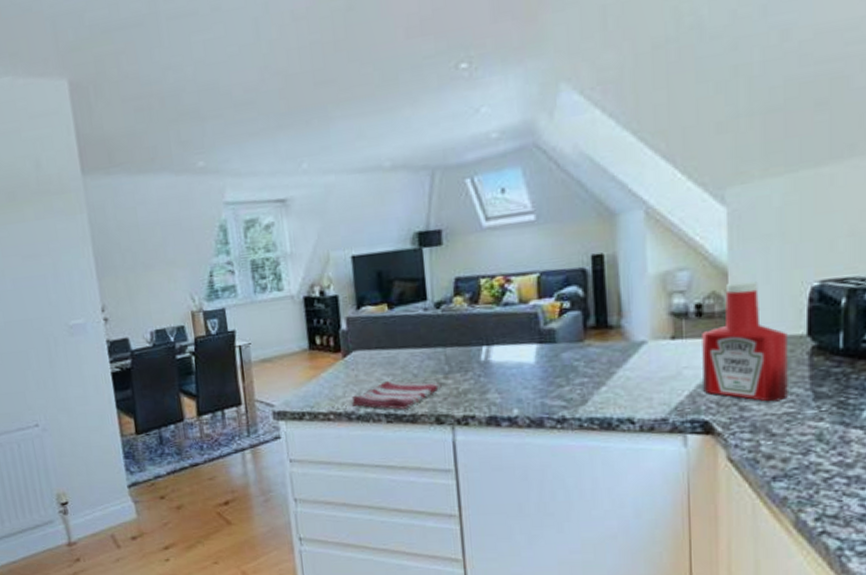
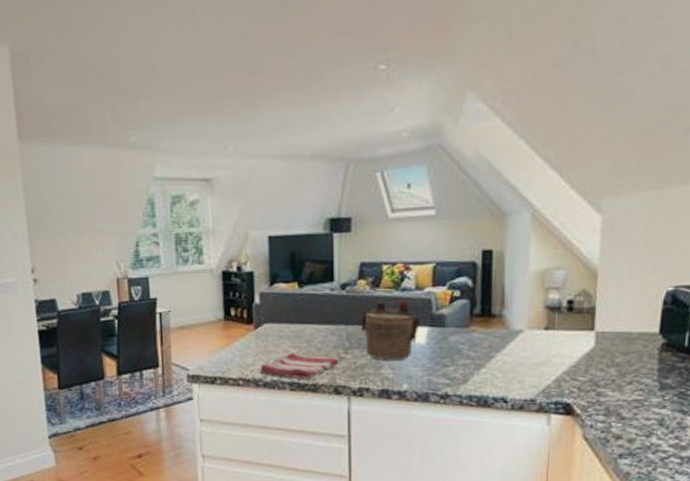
teapot: none [460,316,534,383] -> present [361,300,427,360]
ketchup bottle: present [702,281,788,402] -> none [568,282,643,390]

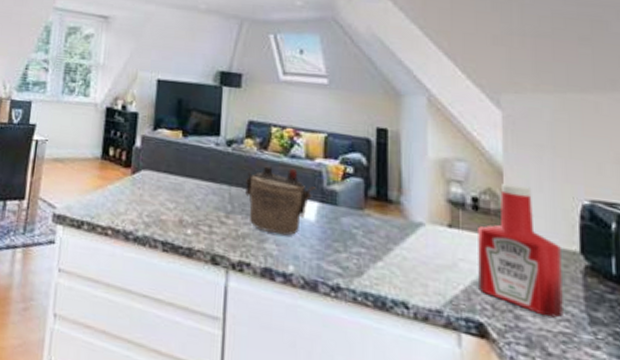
dish towel: present [260,352,342,379] -> none [132,206,222,241]
ketchup bottle: none [568,282,643,390] -> present [478,183,563,318]

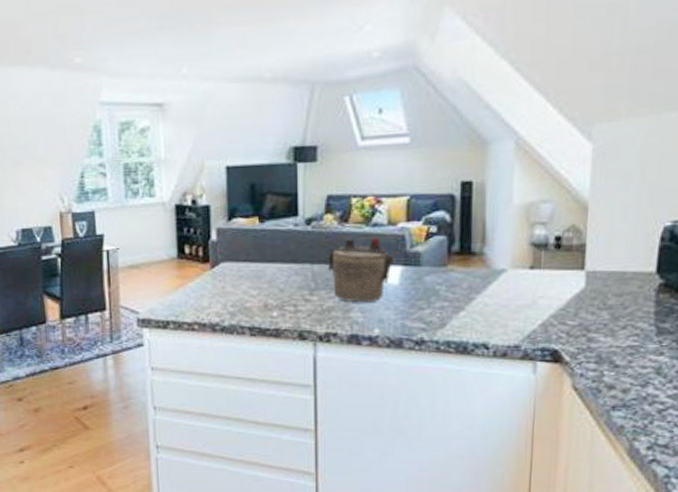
ketchup bottle: present [478,183,563,318] -> none [556,217,638,335]

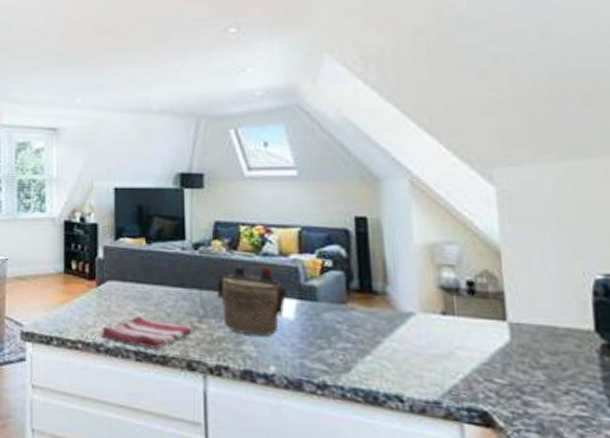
dish towel: none [217,293,307,323] -> present [102,315,195,349]

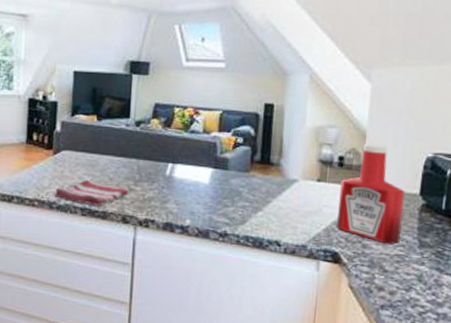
teapot: present [217,265,294,336] -> none [151,140,212,197]
ketchup bottle: none [475,263,579,401] -> present [337,143,405,244]

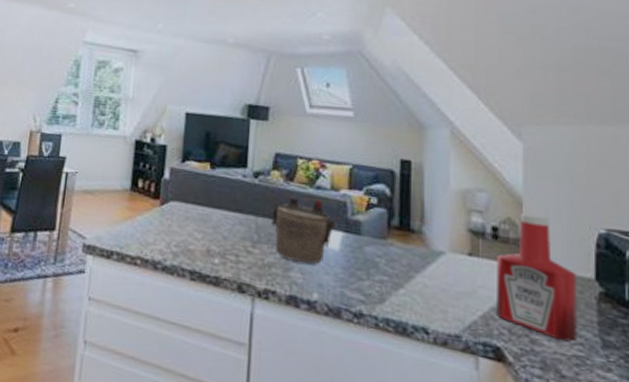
dish towel: present [55,179,131,206] -> none [160,237,248,270]
teapot: none [151,140,212,197] -> present [271,196,342,265]

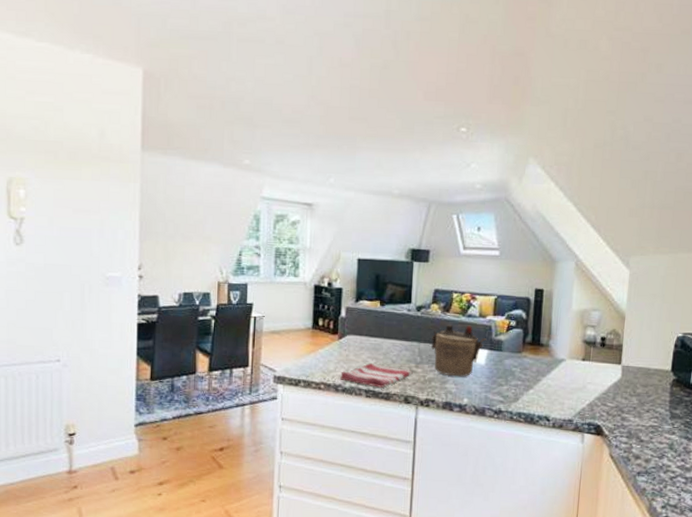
dish towel: none [160,237,248,270] -> present [340,362,413,388]
ketchup bottle: present [496,212,577,342] -> none [599,325,659,417]

